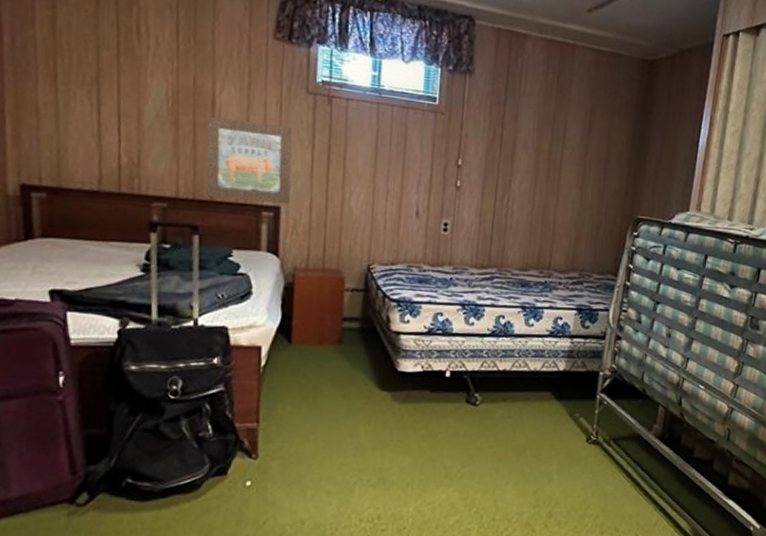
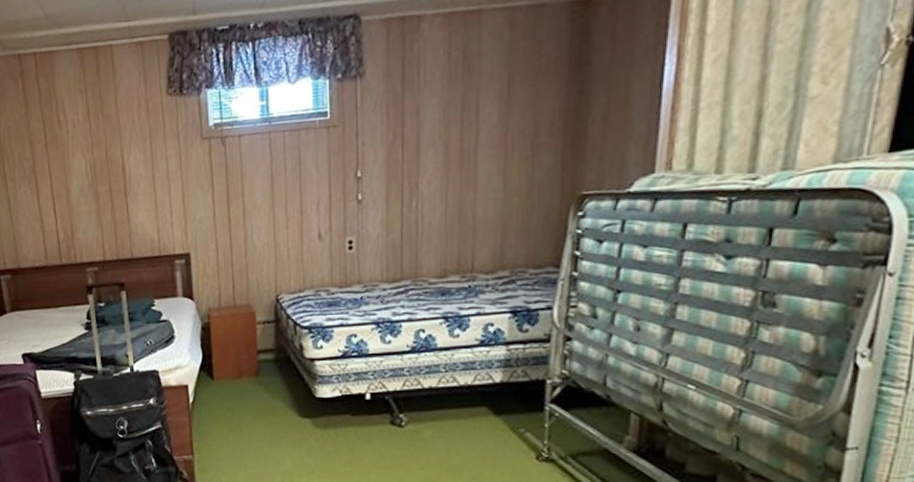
wall art: present [206,116,293,204] -> none [121,175,198,255]

